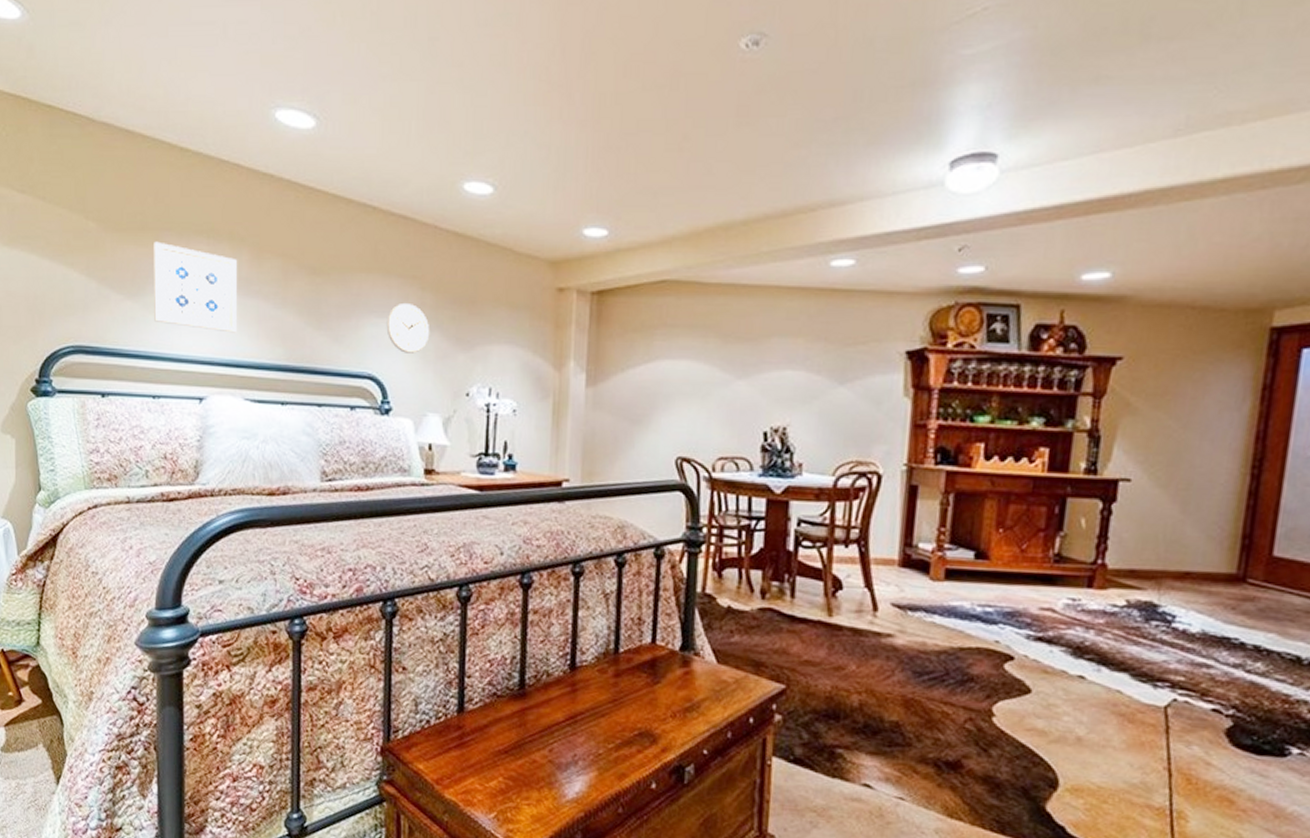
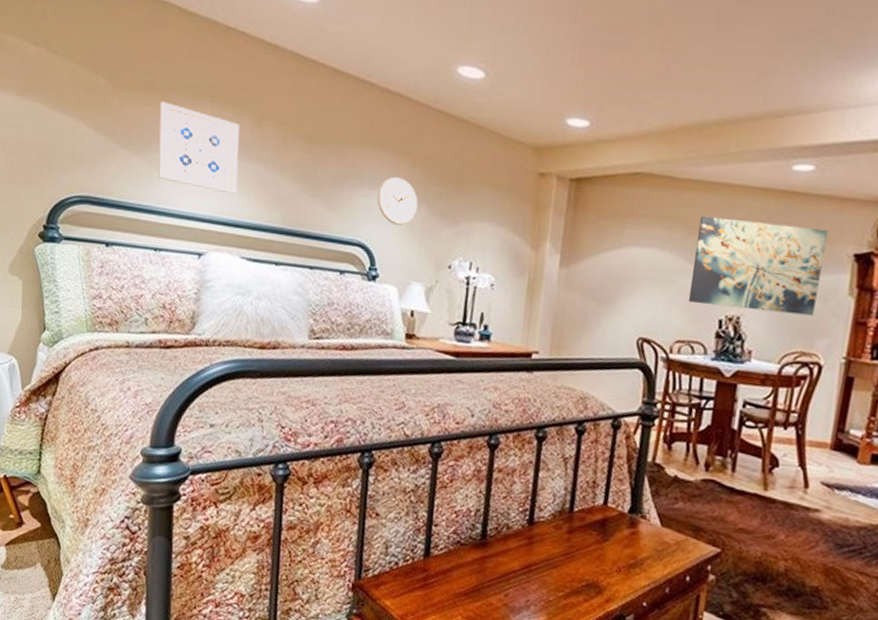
wall art: none [728,321,875,421] -> present [688,215,828,316]

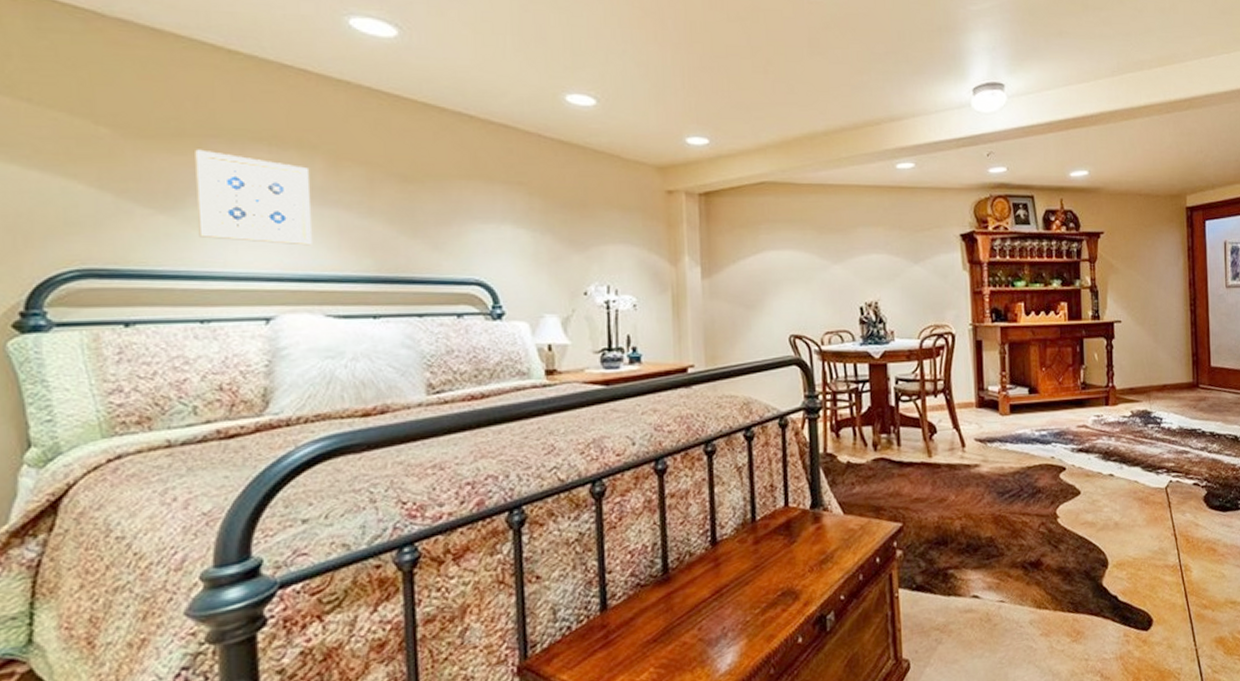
wall clock: present [377,176,418,225] -> none [492,208,540,257]
wall art: present [688,215,828,316] -> none [826,215,938,296]

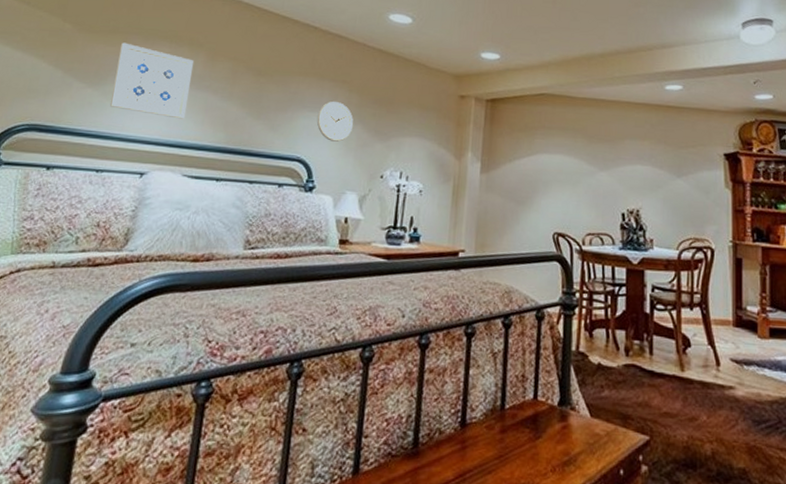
wall clock: none [492,208,540,257] -> present [316,101,353,142]

